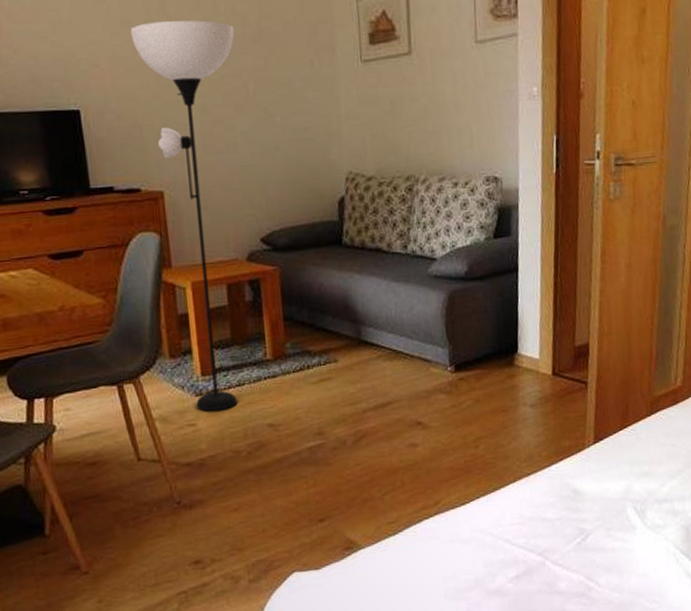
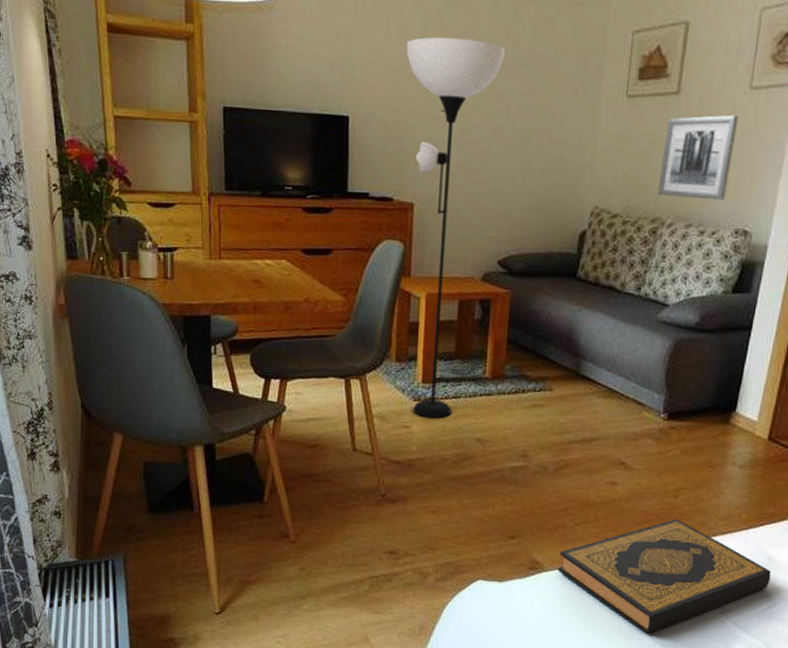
hardback book: none [373,469,580,592] -> present [557,519,771,634]
wall art: none [404,69,472,154] -> present [657,115,739,201]

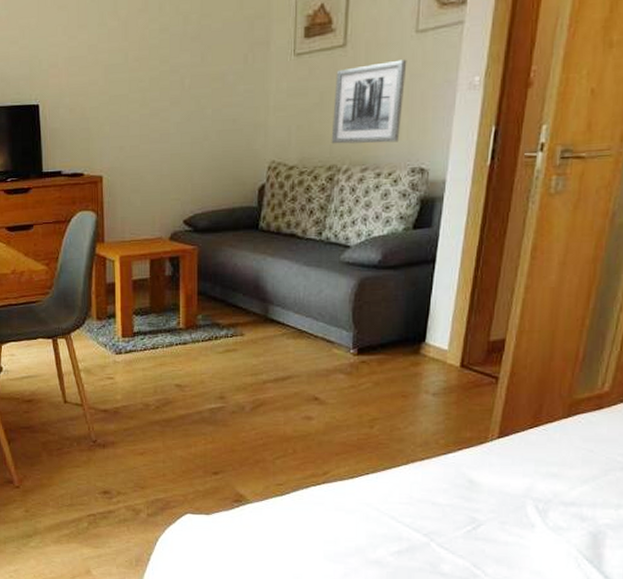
floor lamp: present [406,37,505,419] -> none [85,21,176,369]
hardback book: present [557,519,771,634] -> none [261,448,473,558]

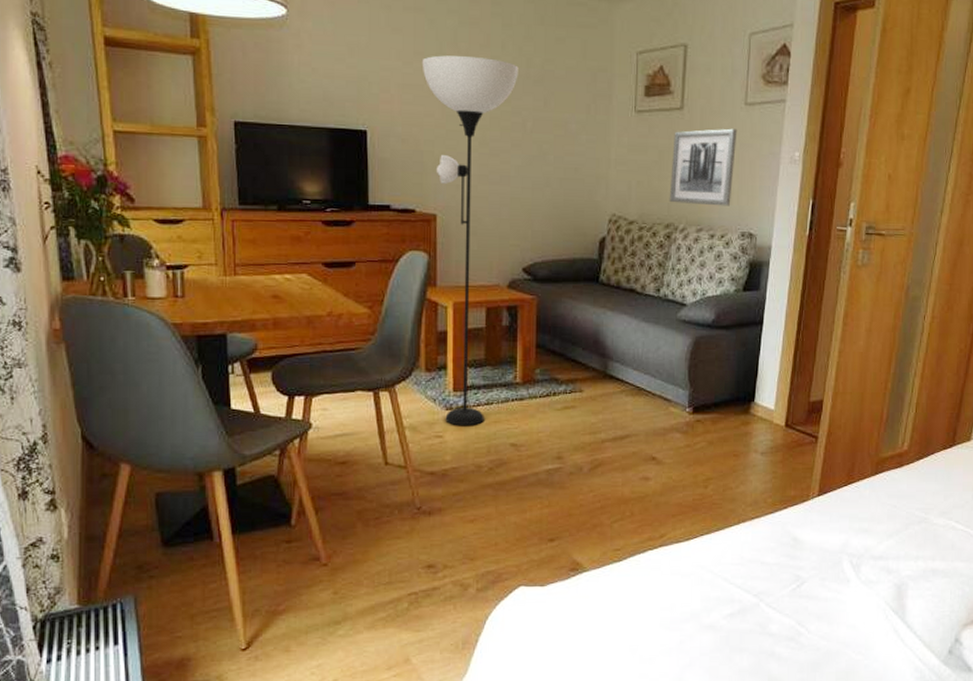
floor lamp: none [85,21,176,369] -> present [422,55,519,426]

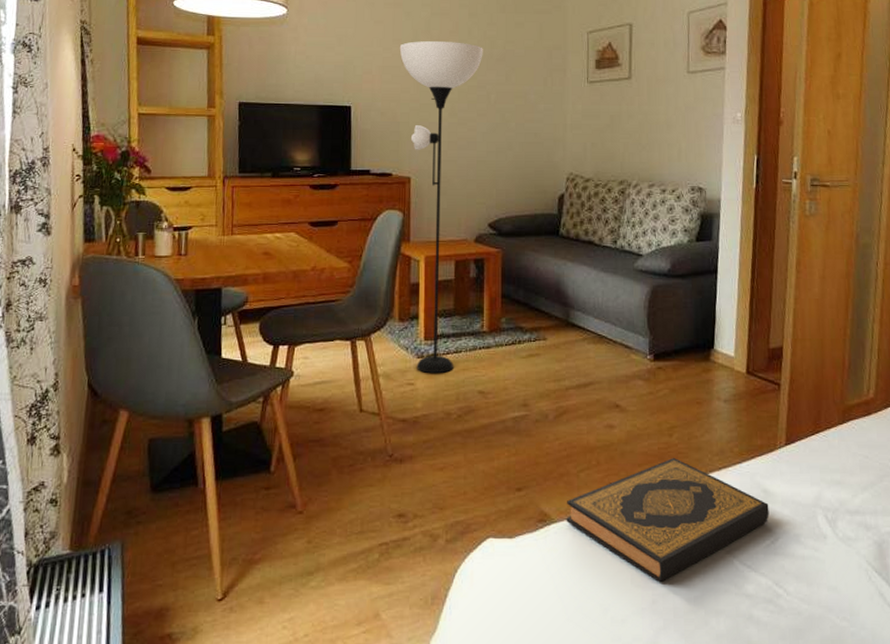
hardback book: none [598,509,797,624] -> present [566,458,769,582]
wall art: present [669,128,738,206] -> none [621,94,682,163]

